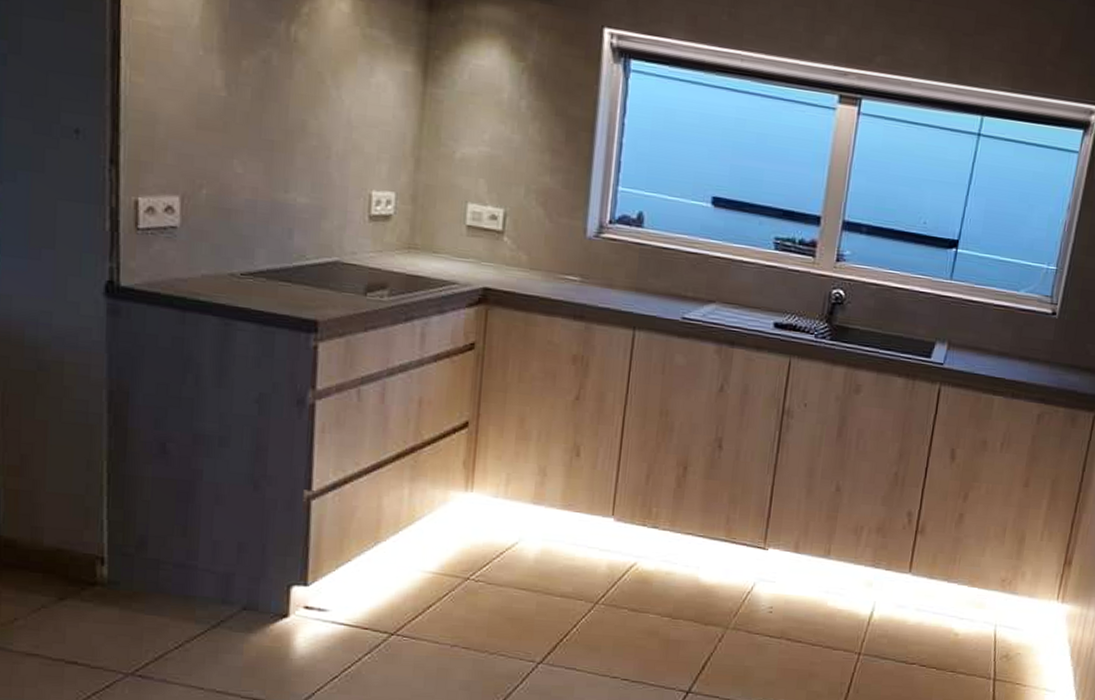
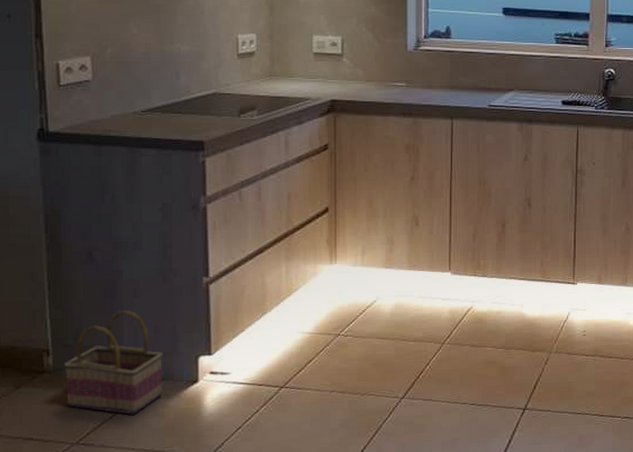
basket: none [122,519,246,647] -> present [64,310,163,415]

